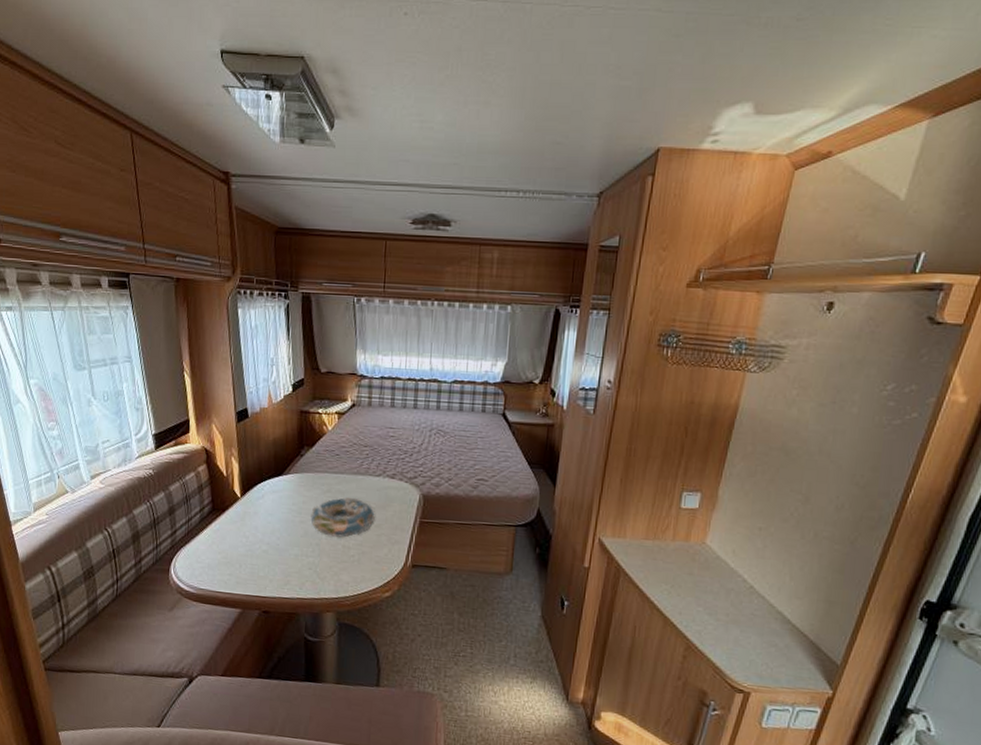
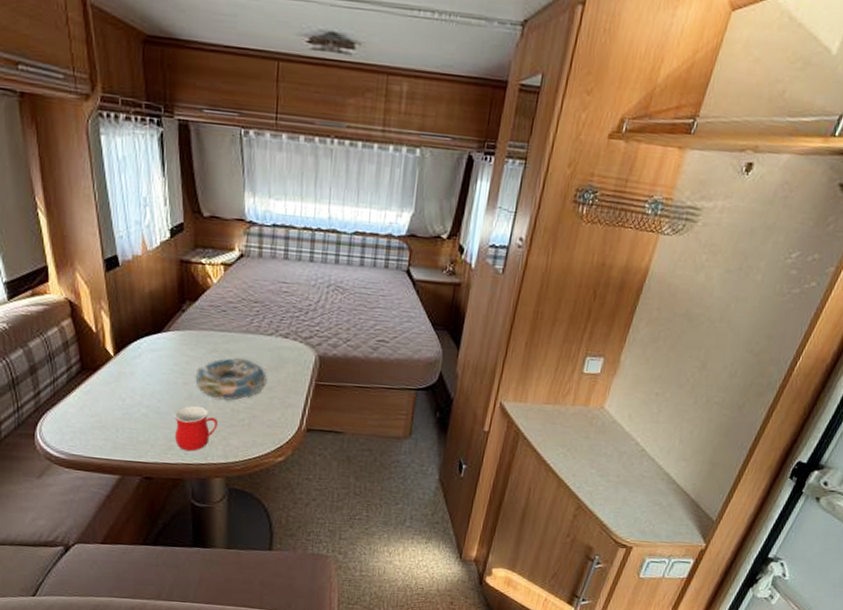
mug: none [291,542,330,587] -> present [175,405,218,452]

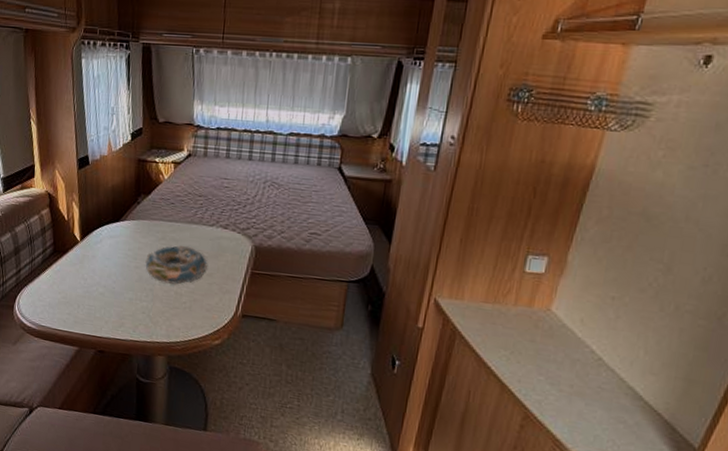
mug: present [175,405,218,452] -> none [126,287,163,330]

